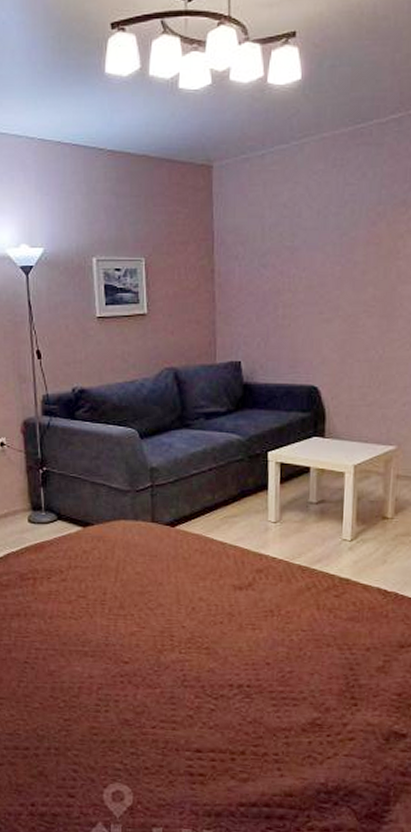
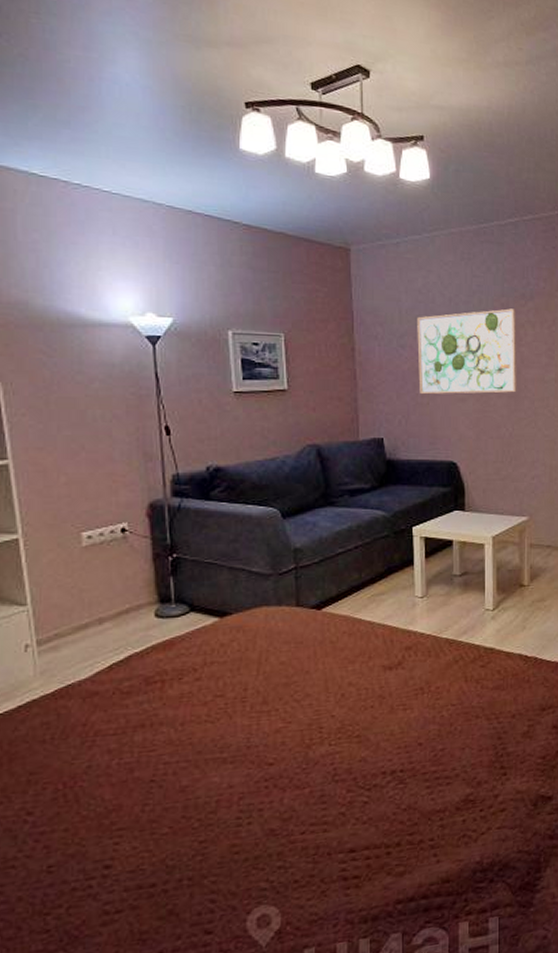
wall art: none [280,218,394,315] -> present [417,308,517,394]

